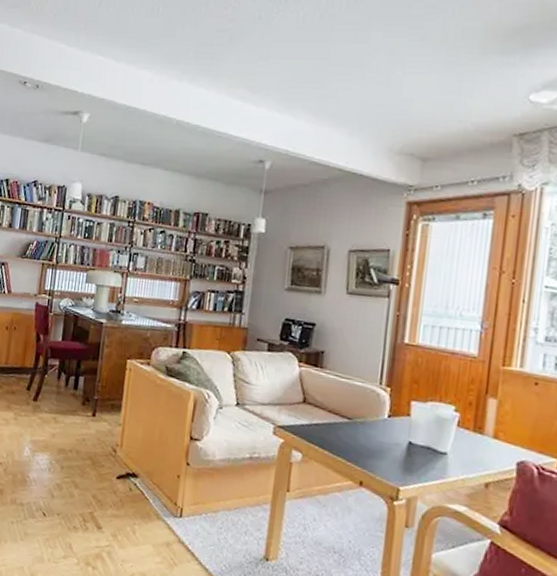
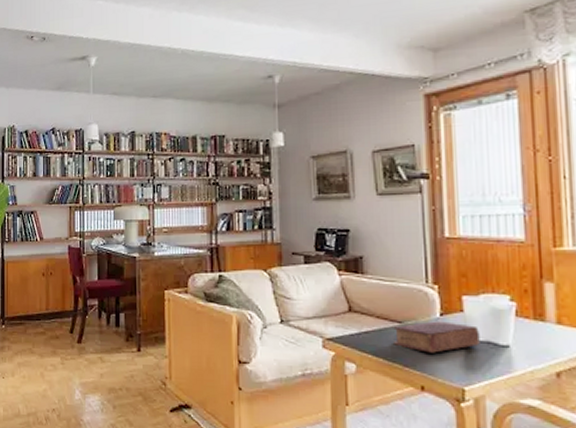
book: none [340,421,422,452] -> present [393,321,480,353]

